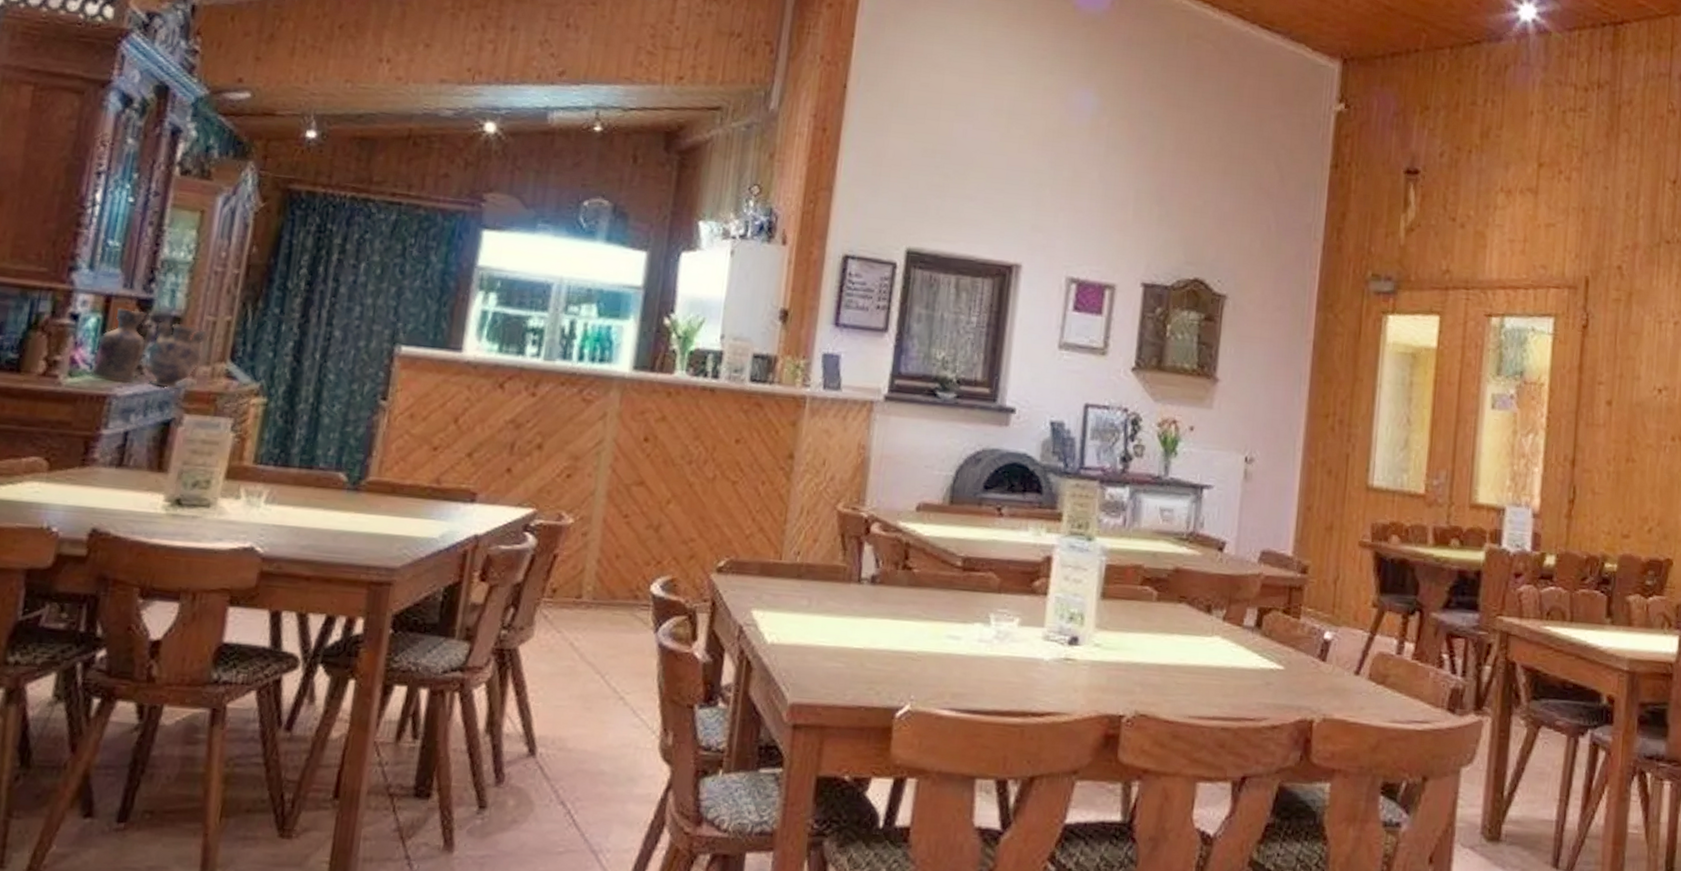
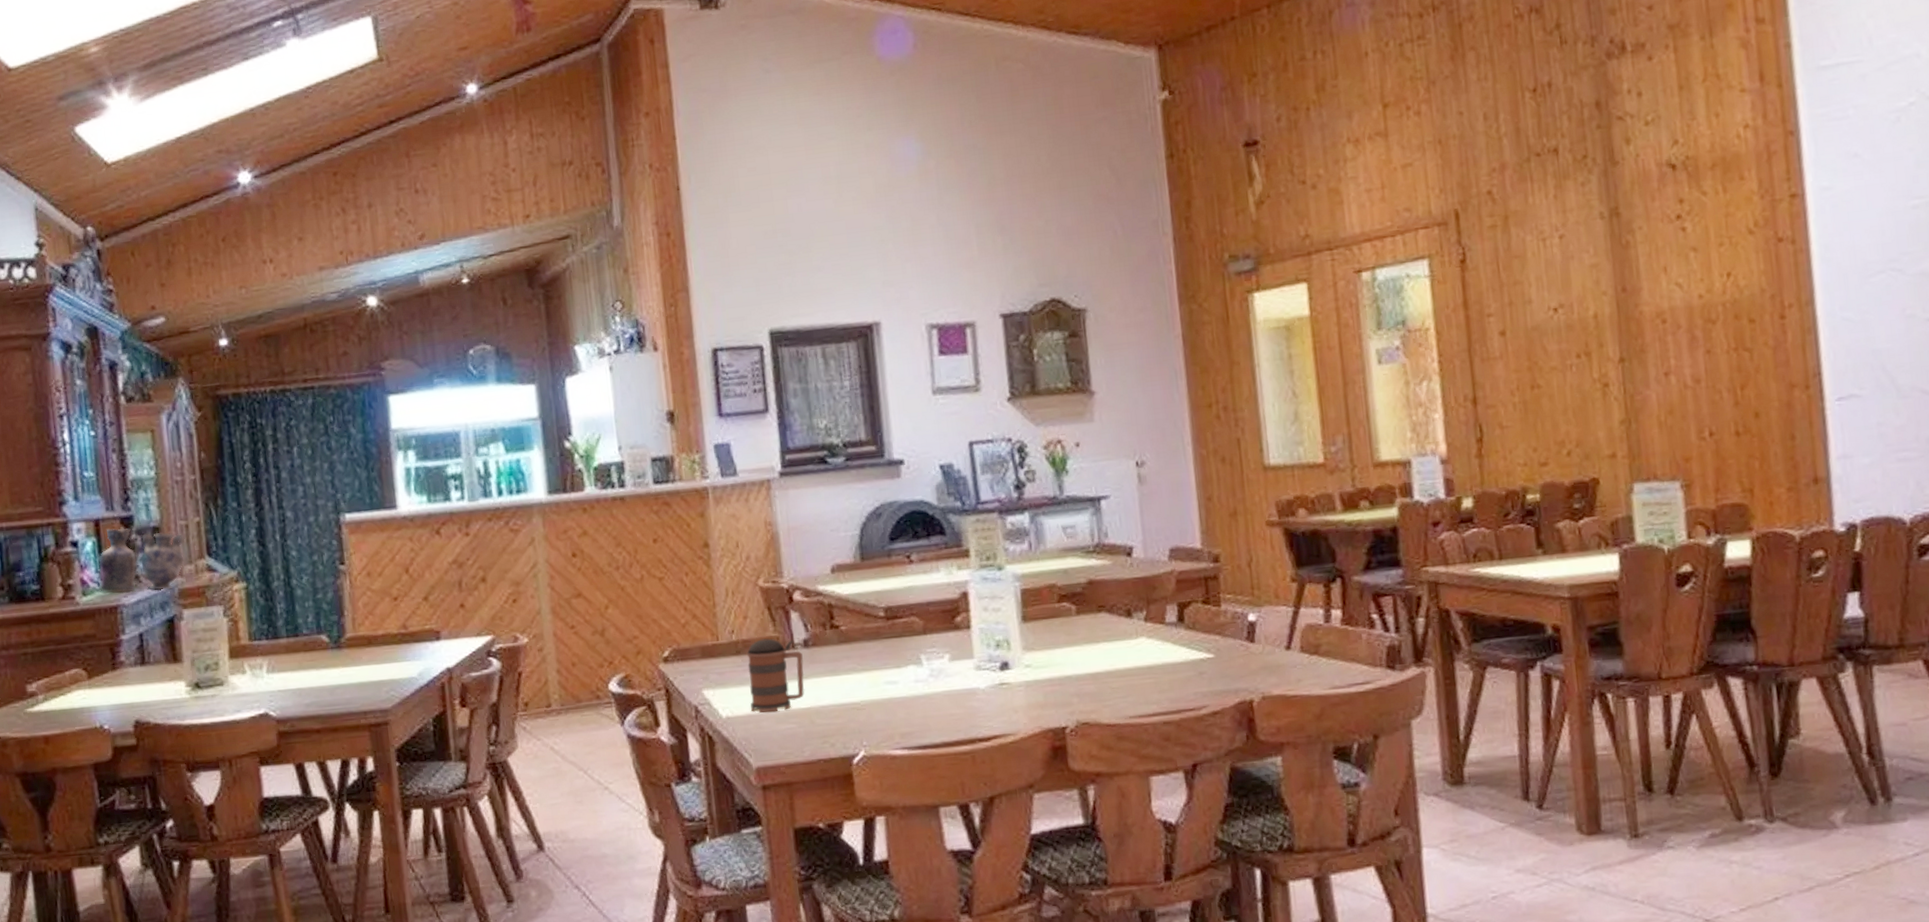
beer mug: none [800,566,867,648] -> present [746,638,805,713]

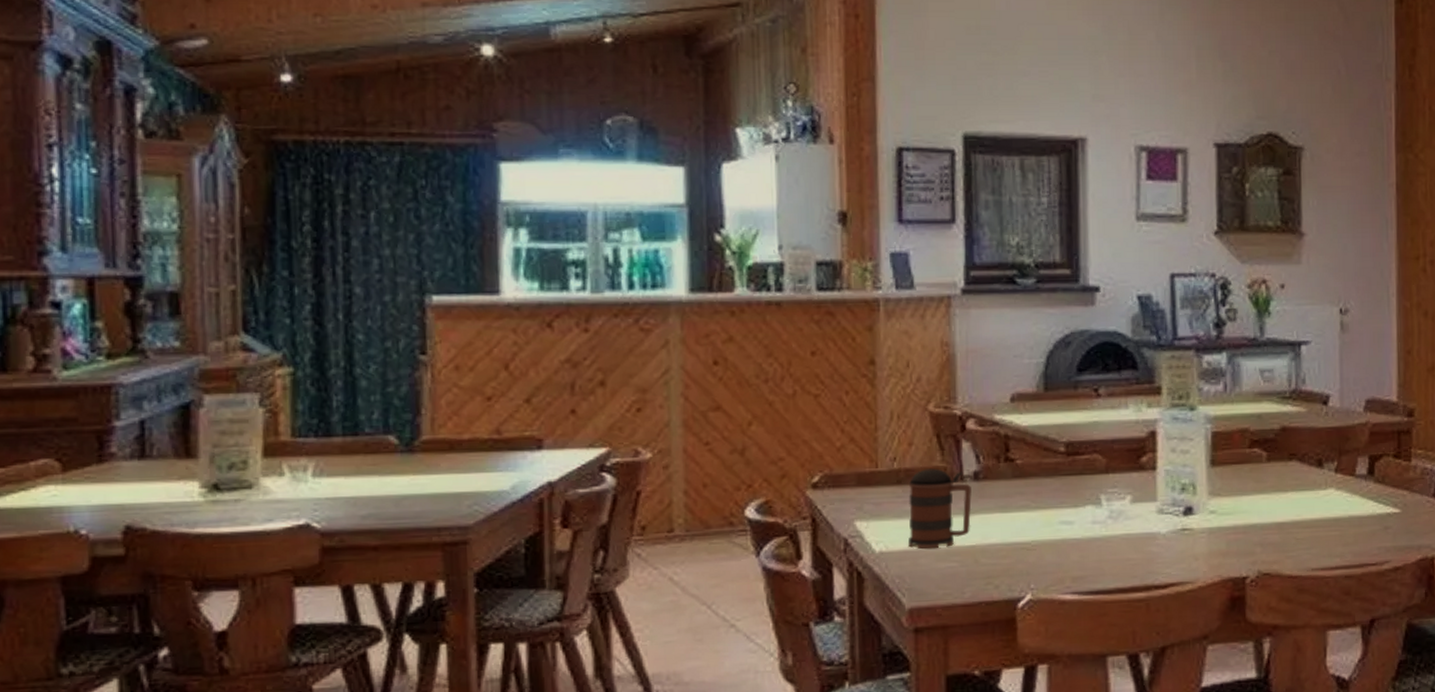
ceramic jug: present [99,528,137,594] -> none [89,289,144,371]
decorative vase: present [140,532,185,591] -> none [148,298,214,370]

